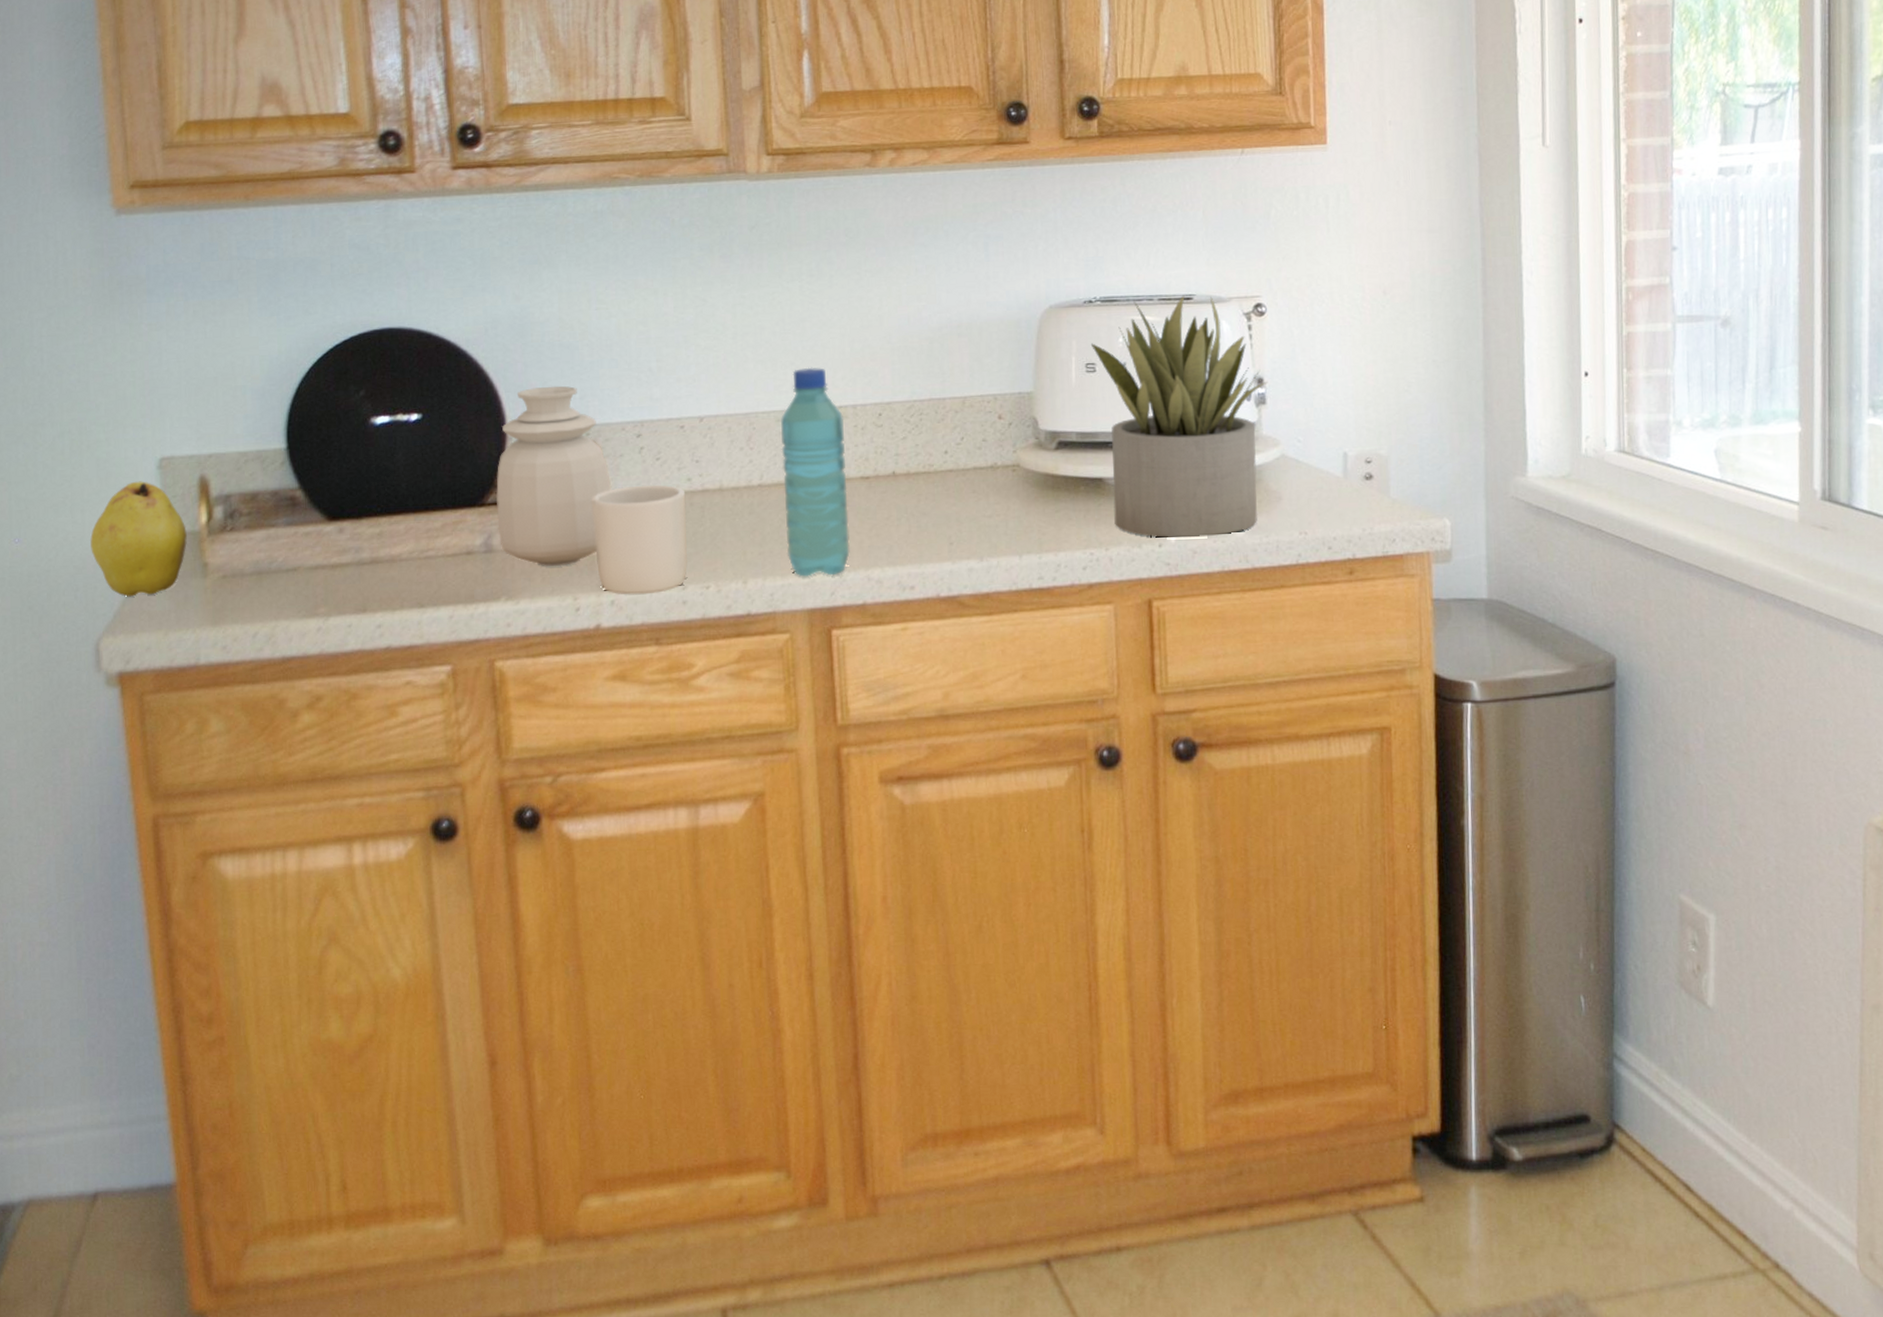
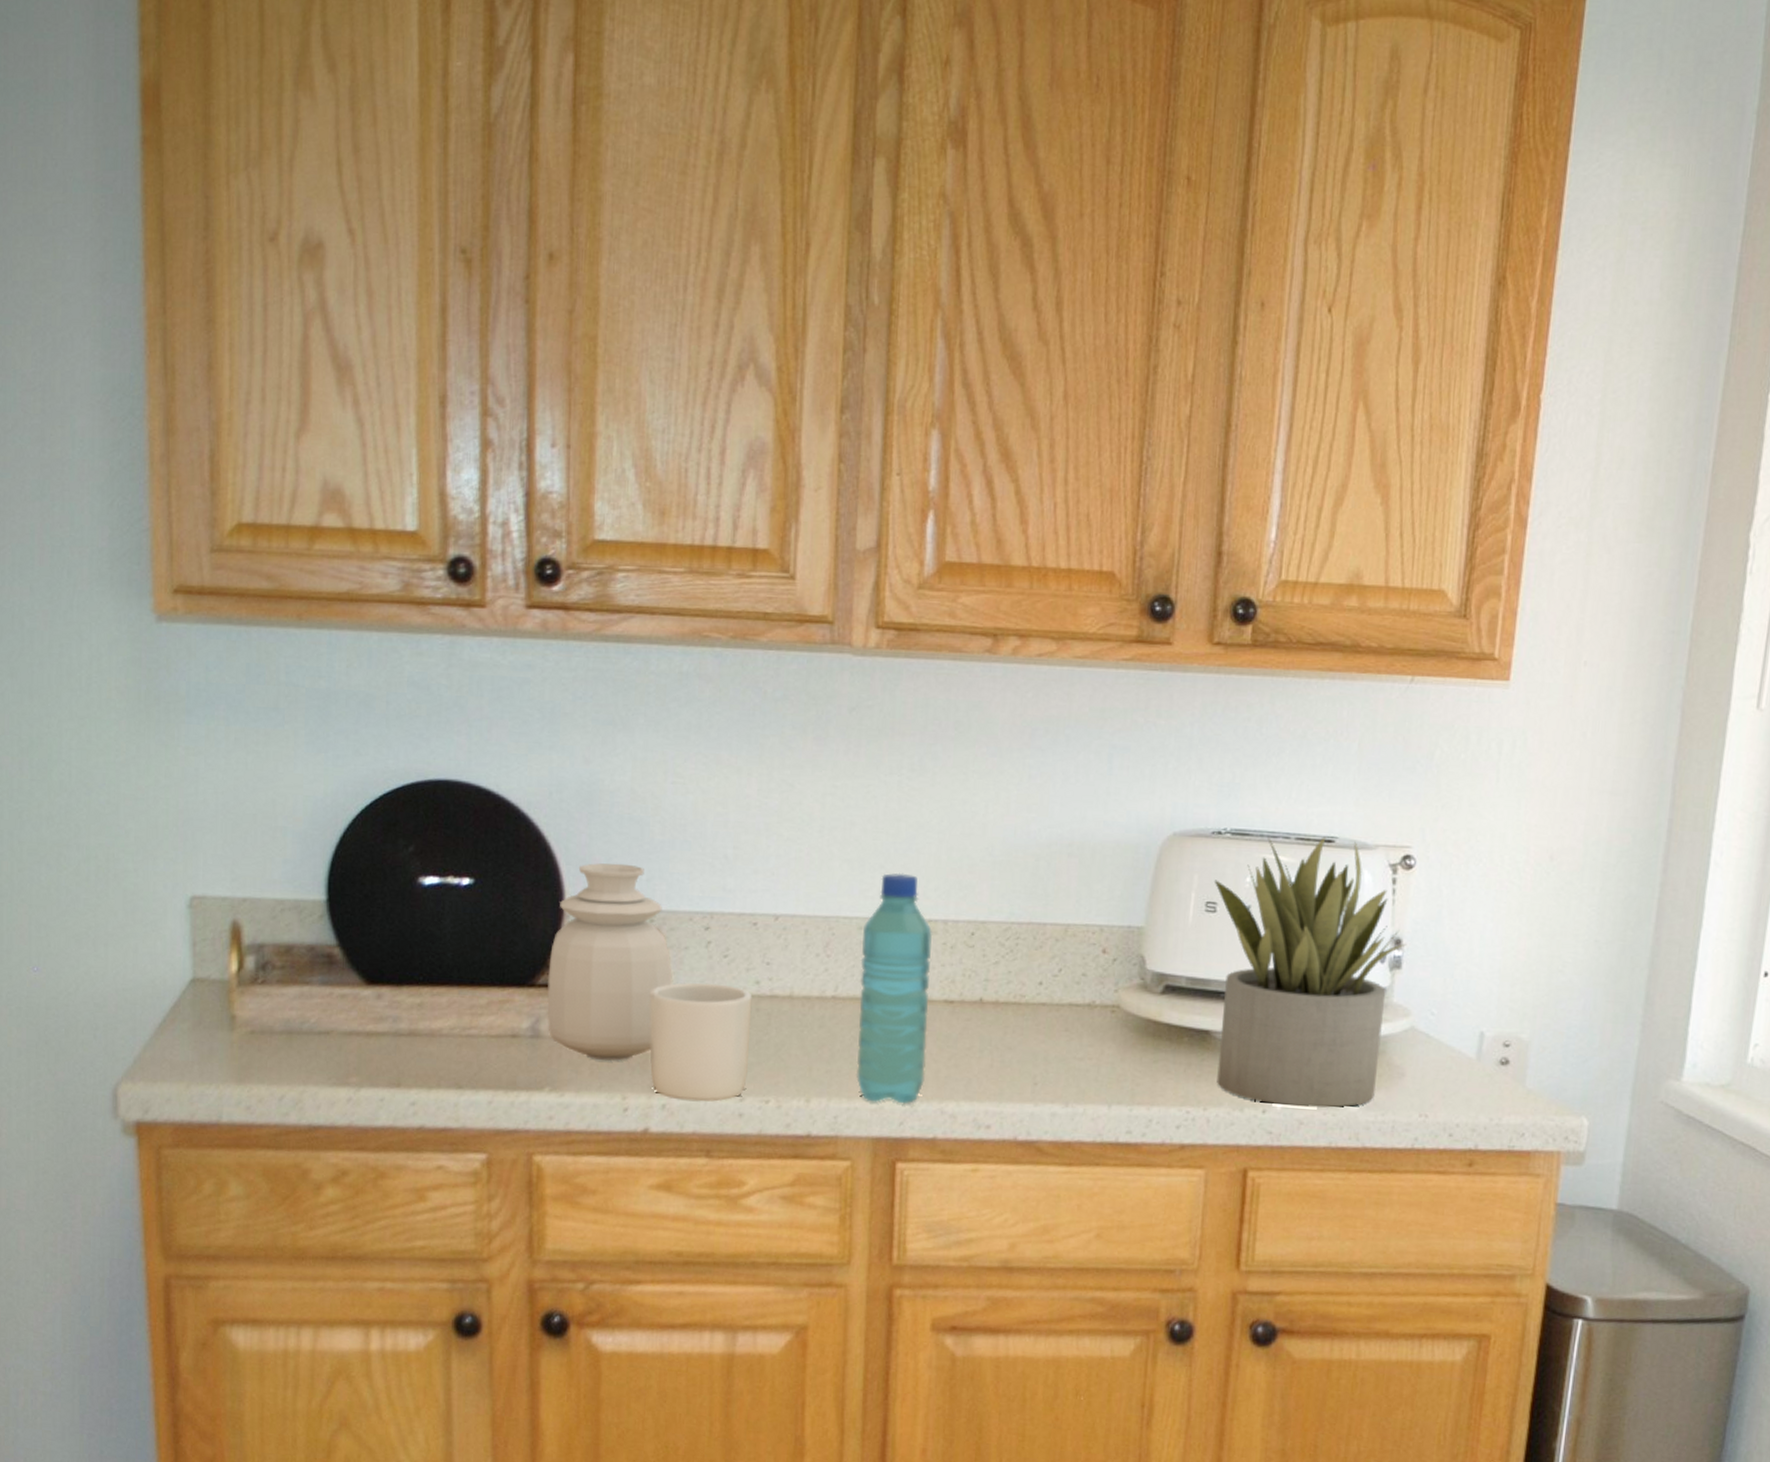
fruit: present [90,481,187,597] -> none [113,919,215,1043]

